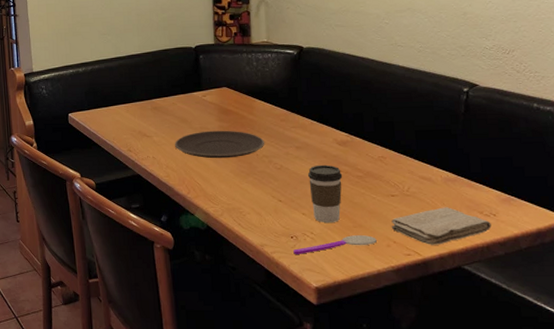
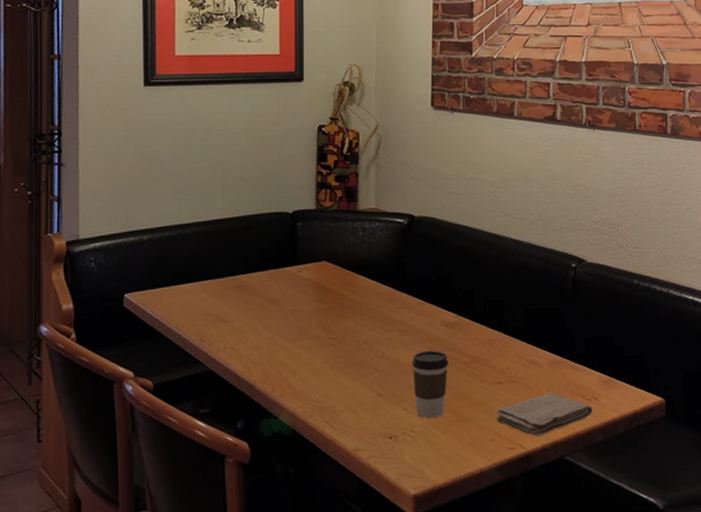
plate: present [174,130,265,159] -> none [259,312,367,348]
spoon: present [293,235,377,254] -> none [391,429,481,458]

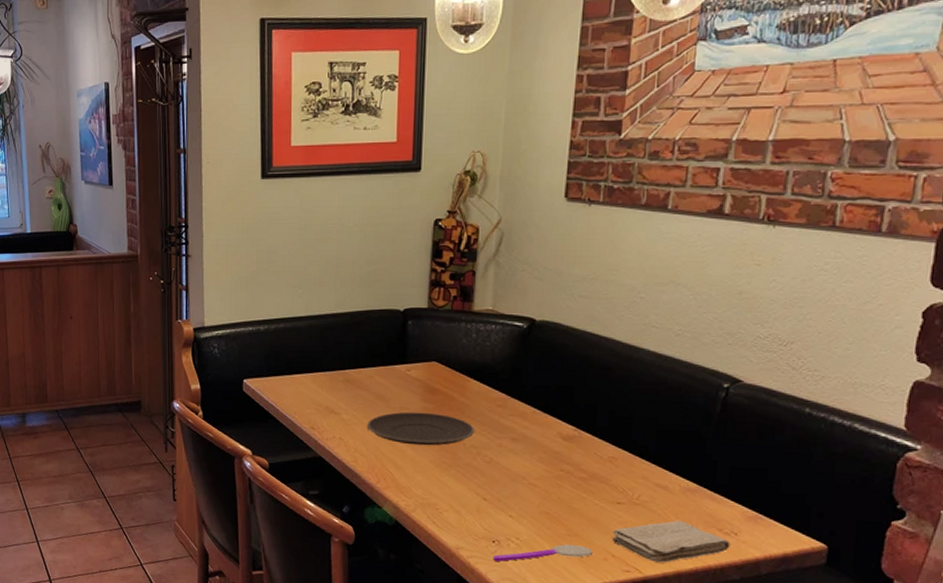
plate: none [259,312,367,348] -> present [366,411,475,446]
spoon: none [391,429,481,458] -> present [493,544,593,561]
coffee cup: present [412,350,449,419] -> none [521,461,563,529]

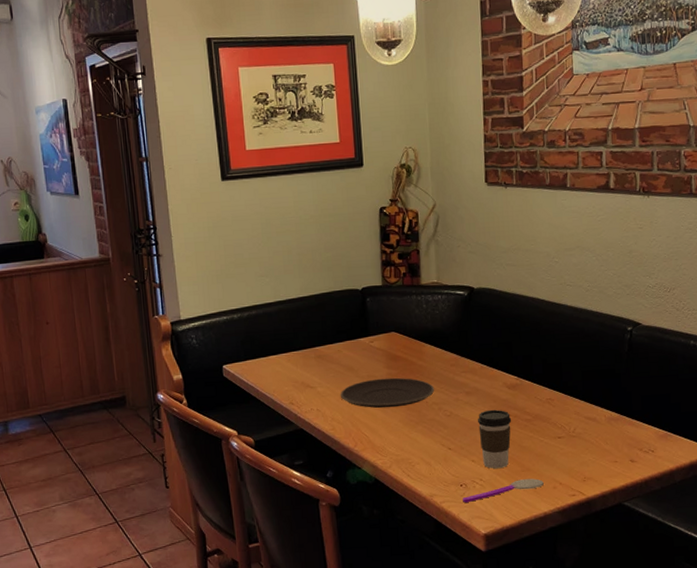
coffee cup: none [521,461,563,529] -> present [478,409,512,469]
washcloth: present [611,520,730,563] -> none [557,446,650,484]

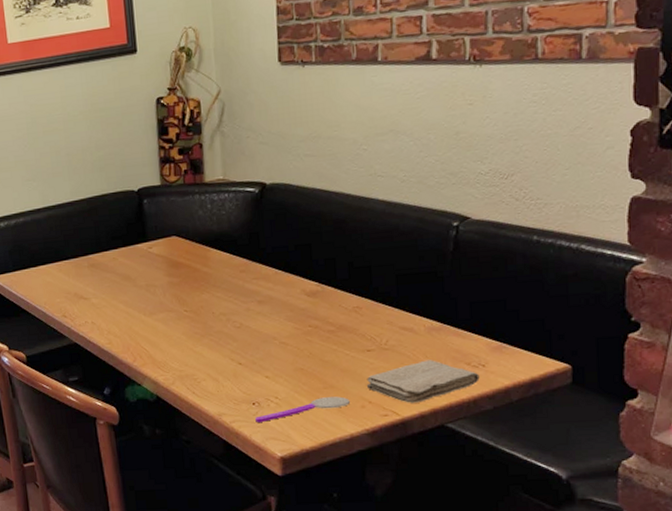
plate: present [340,377,435,409] -> none [116,286,222,320]
coffee cup: present [478,409,512,469] -> none [272,319,312,386]
washcloth: none [557,446,650,484] -> present [366,360,480,403]

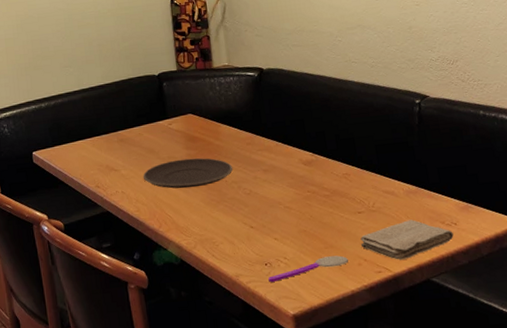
plate: none [116,286,222,320] -> present [142,158,233,189]

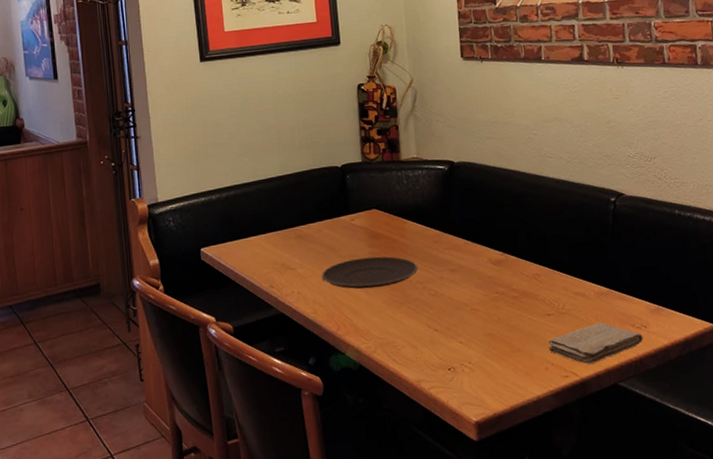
spoon: present [268,255,348,282] -> none [451,359,535,388]

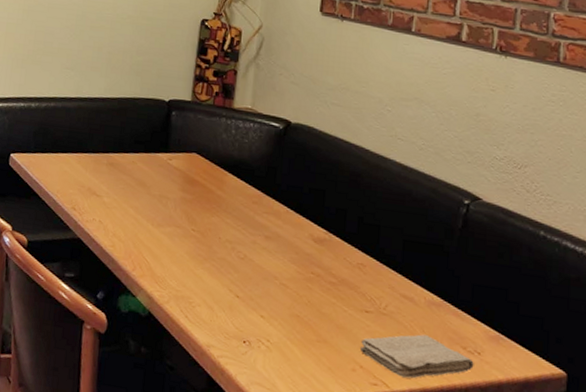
plate: present [321,256,419,289] -> none [126,200,231,237]

